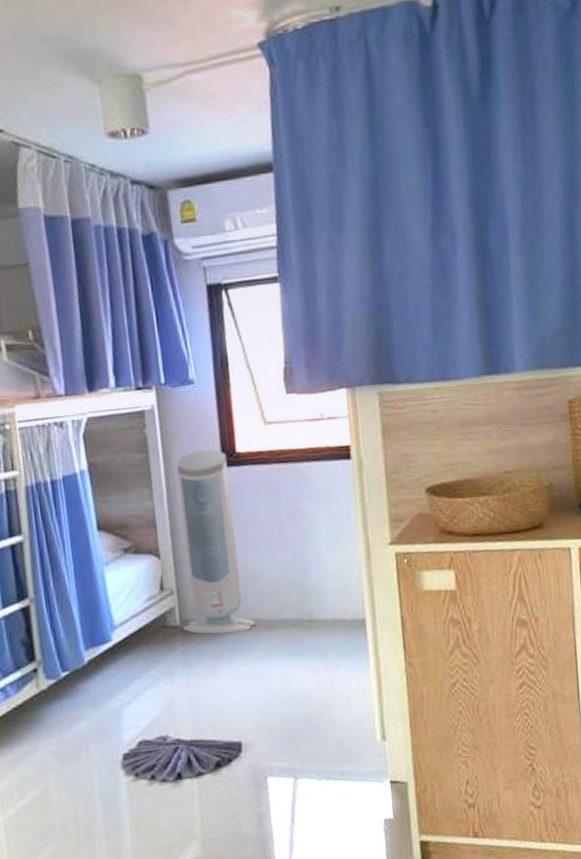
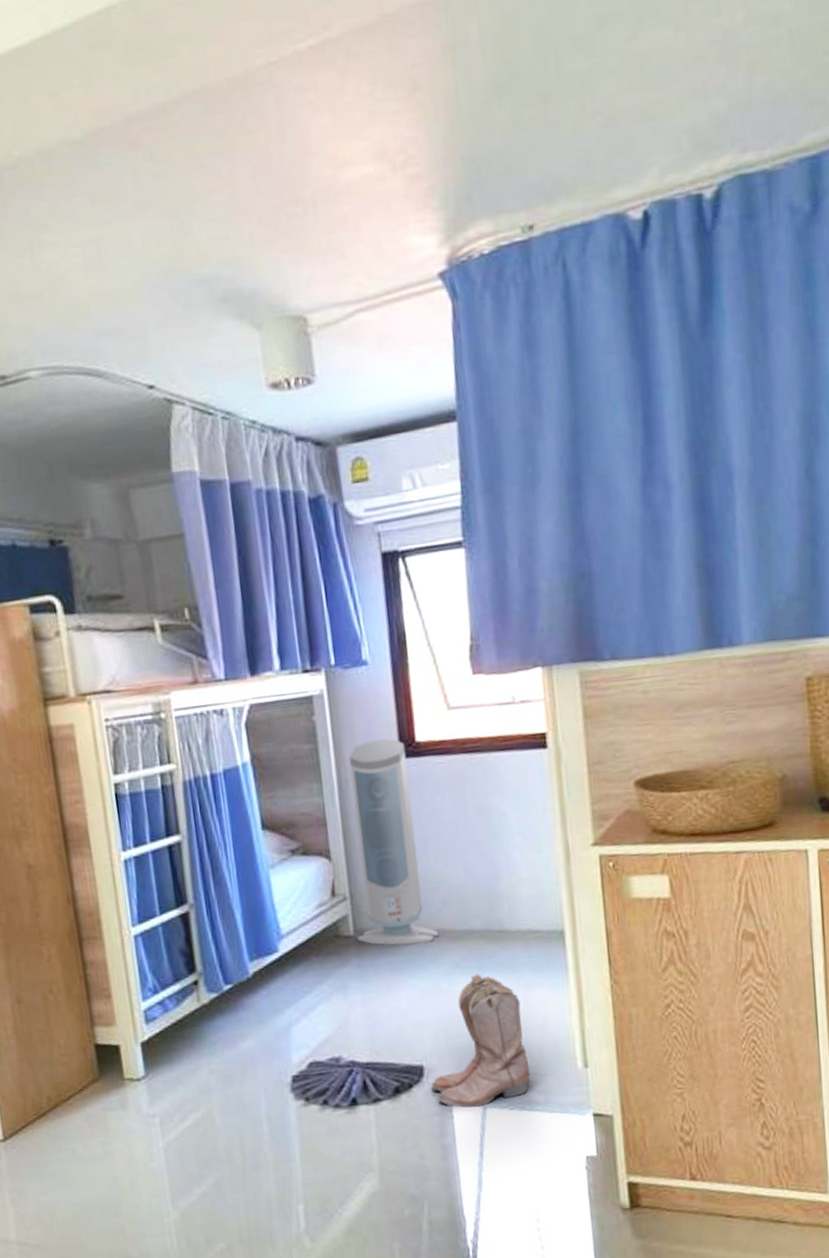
boots: none [248,658,336,779] -> present [431,973,531,1108]

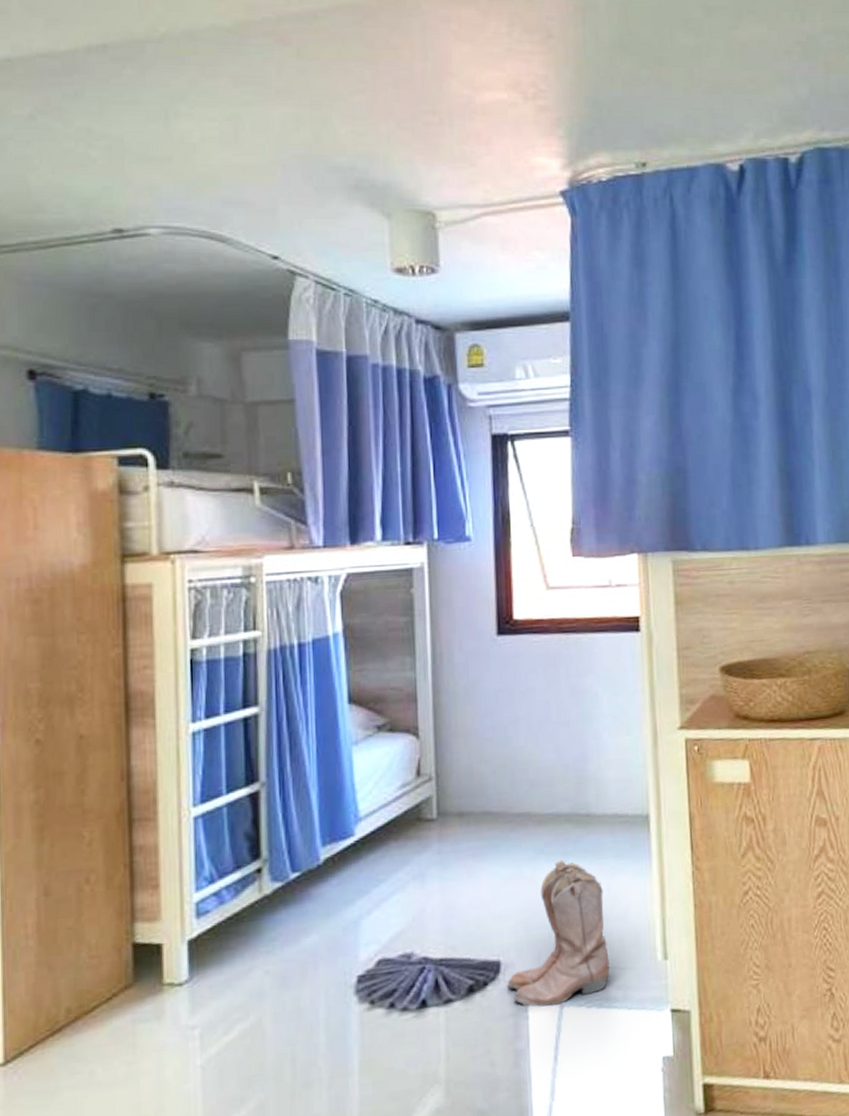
air purifier: present [349,738,440,946] -> none [440,615,526,830]

